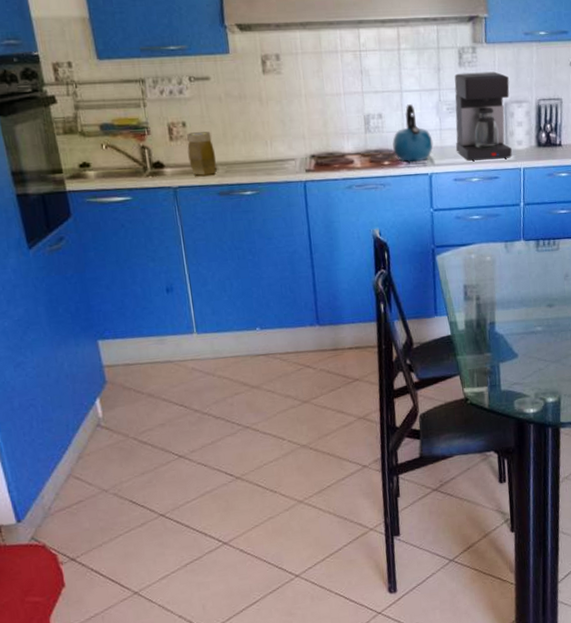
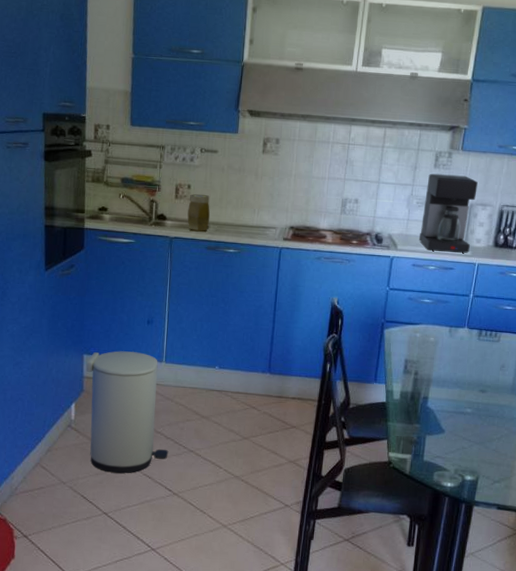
pedal bin: none [103,326,222,469] -> present [86,351,169,474]
kettle: present [392,104,433,163] -> none [363,194,400,245]

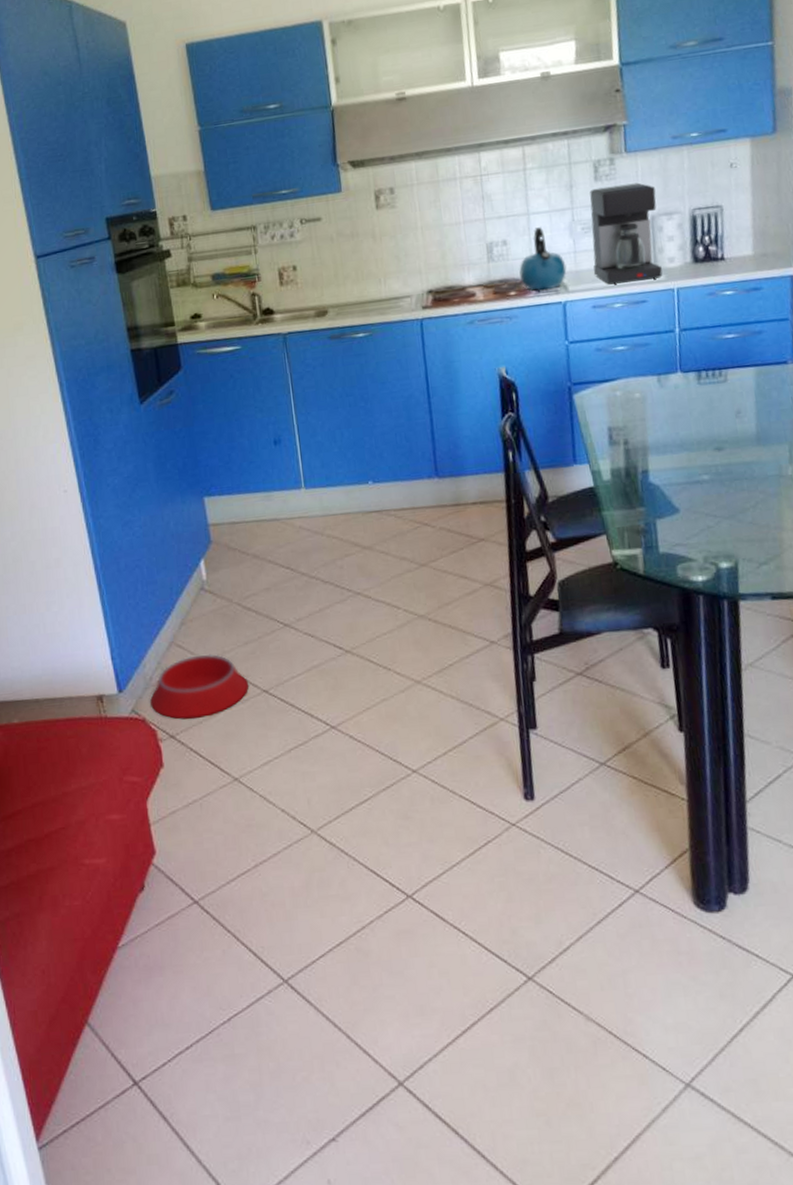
pet bowl: none [12,477,94,526] -> present [150,654,249,719]
pedal bin: present [86,351,169,474] -> none [209,481,330,639]
jar: present [187,194,211,232] -> none [297,273,328,321]
kettle: none [363,194,400,245] -> present [519,227,567,291]

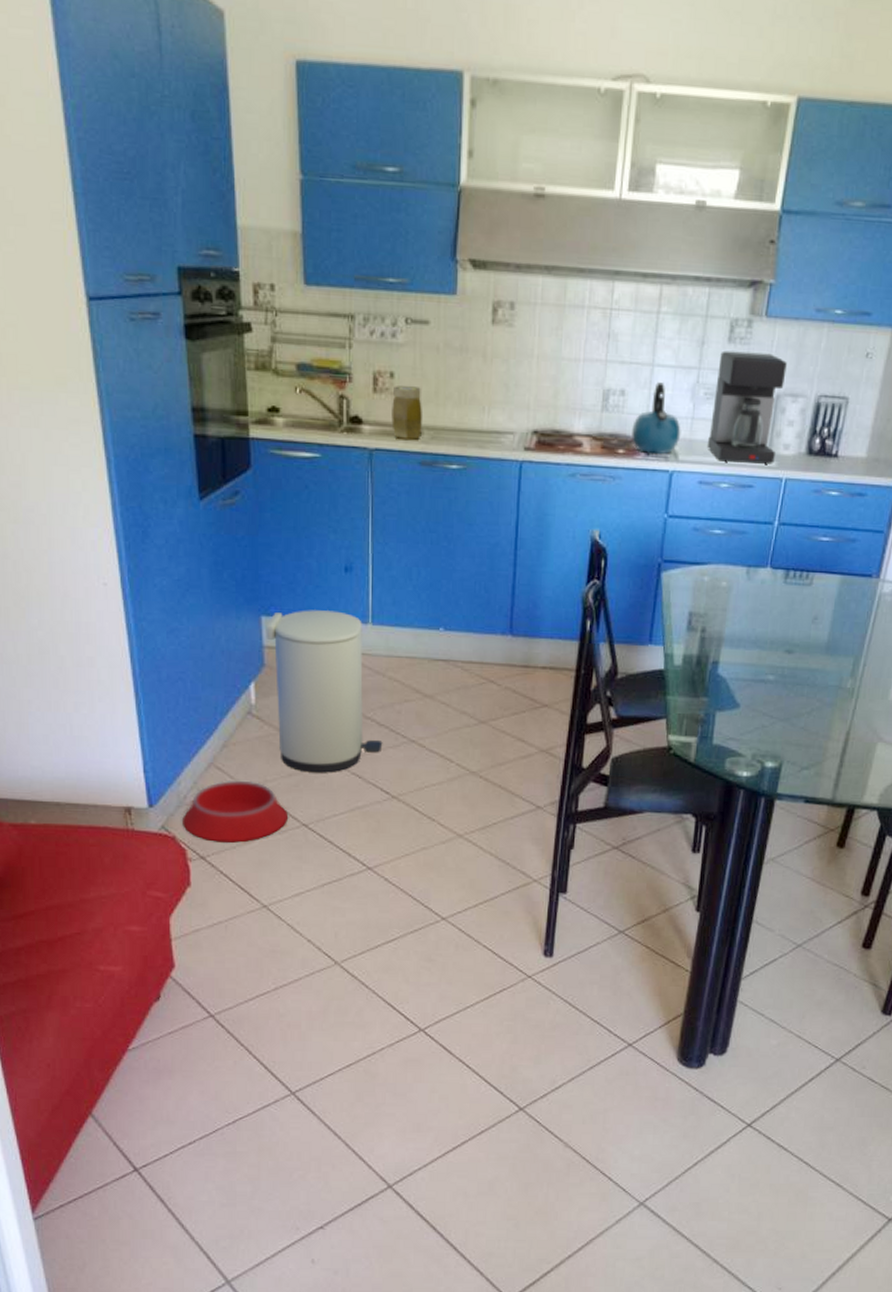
pedal bin: none [209,481,330,639] -> present [266,610,383,773]
jar: none [297,273,328,321] -> present [391,385,424,441]

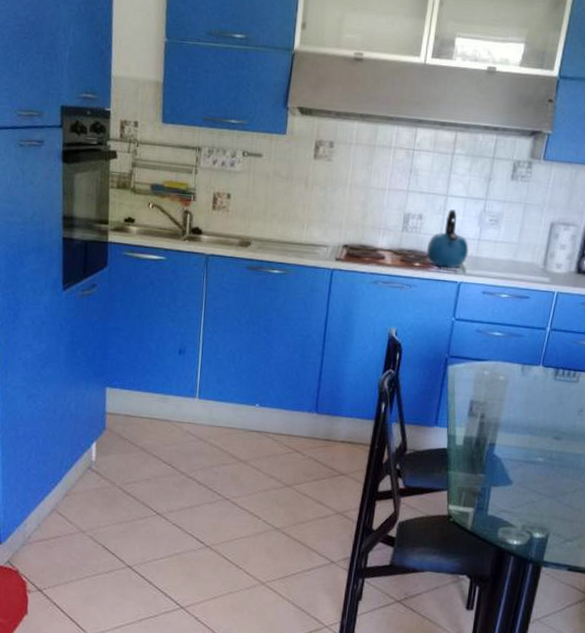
pet bowl: present [183,780,289,843] -> none [25,525,116,579]
pedal bin: present [266,610,383,773] -> none [108,384,201,523]
jar: present [391,385,424,441] -> none [226,204,253,249]
coffee maker: present [706,350,787,464] -> none [490,186,561,280]

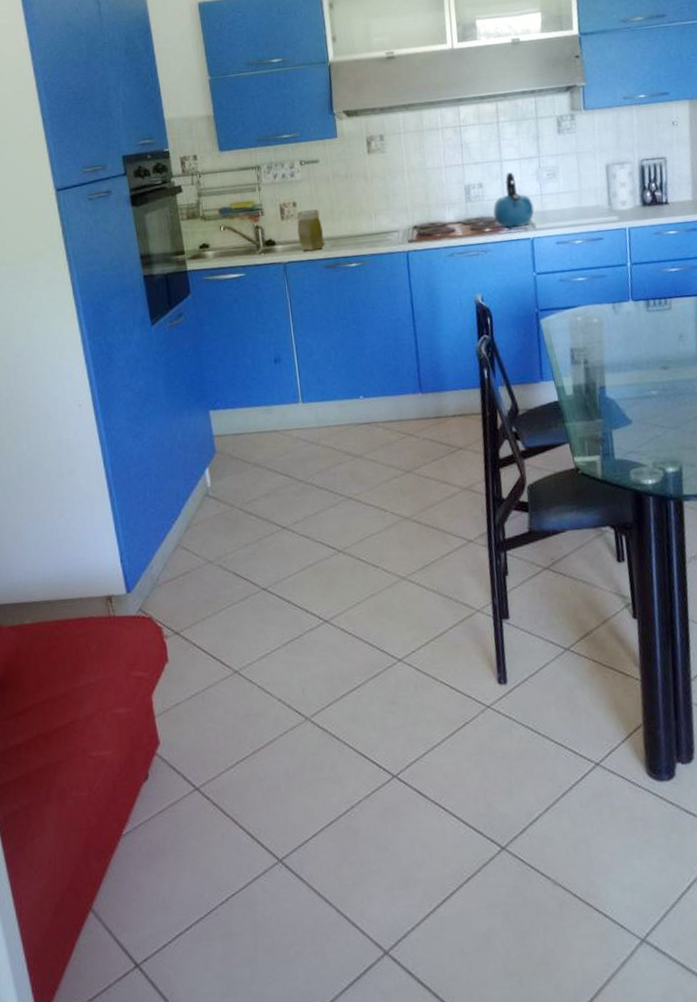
jar: none [226,204,253,249] -> present [297,209,324,252]

